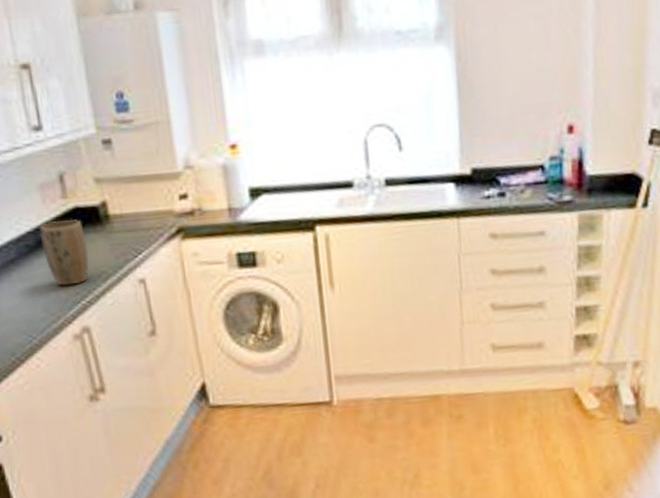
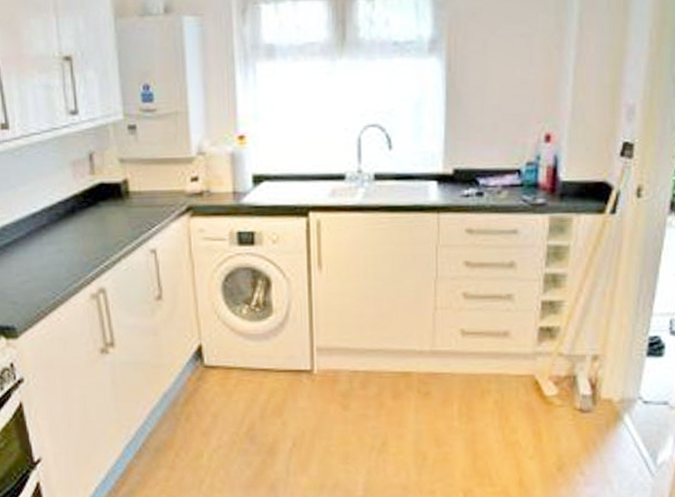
plant pot: present [39,219,89,286] -> none [68,193,109,251]

